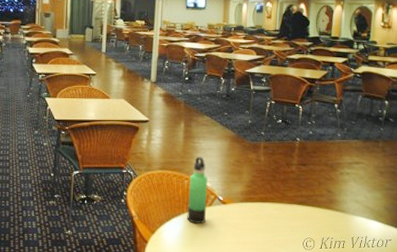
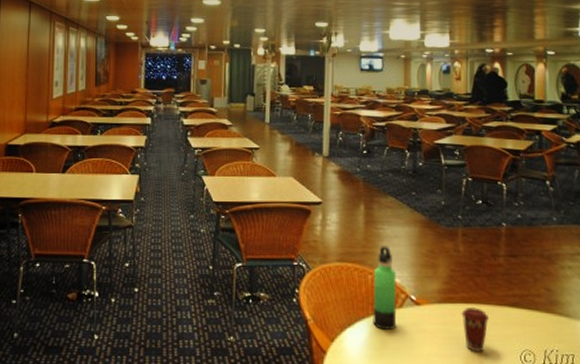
coffee cup: none [259,204,281,240] -> present [461,306,490,352]

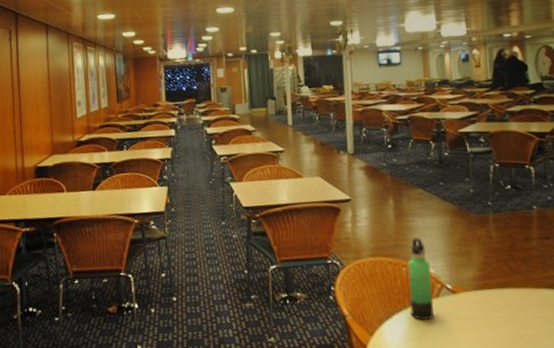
coffee cup: present [461,306,490,352] -> none [498,291,527,336]

